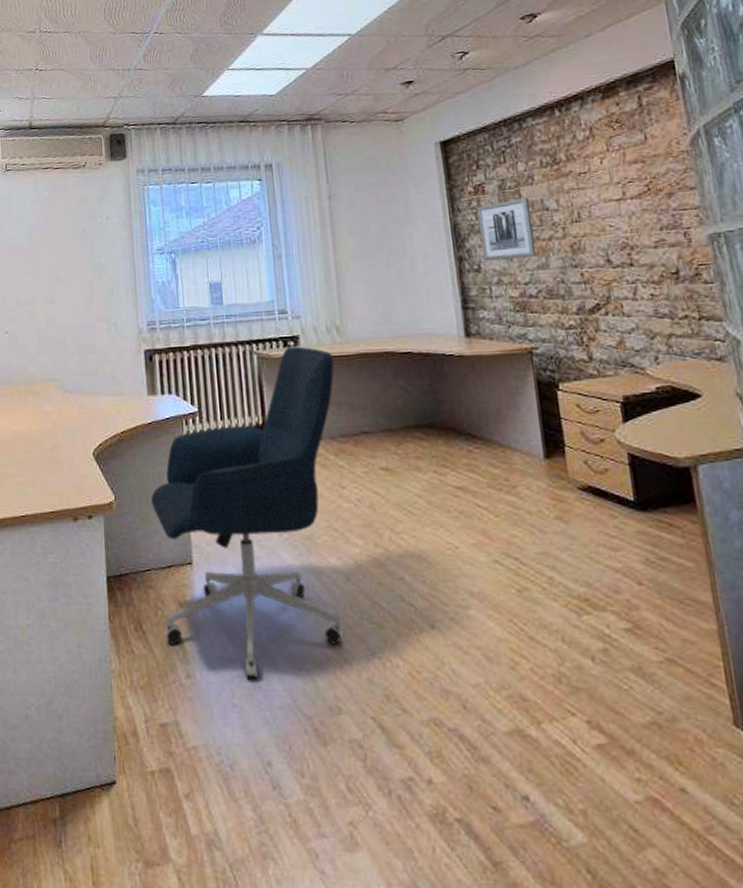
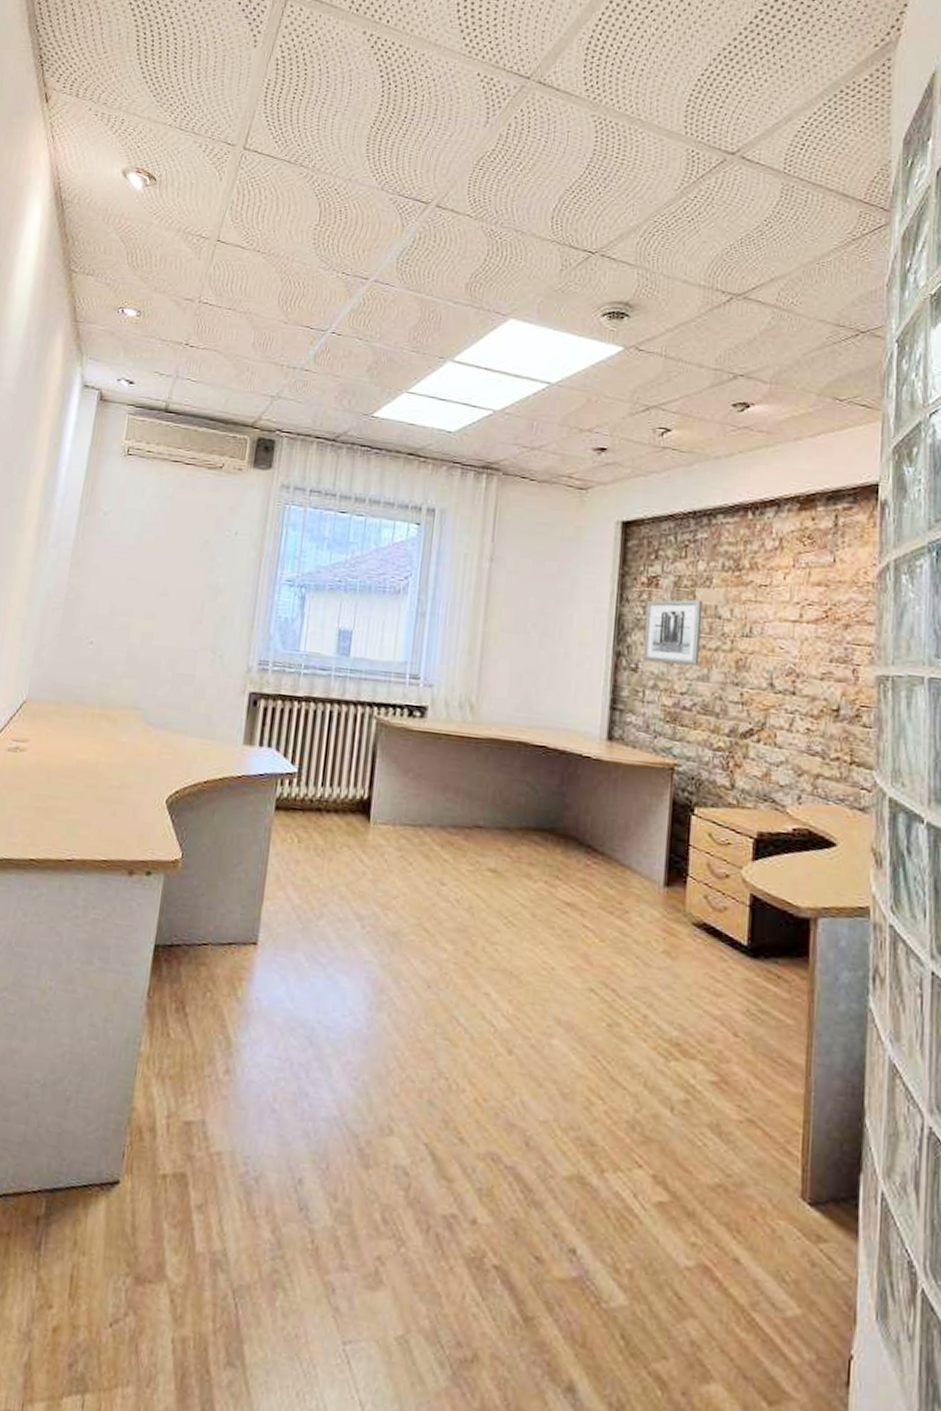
office chair: present [151,346,344,678] -> none [209,717,461,1084]

